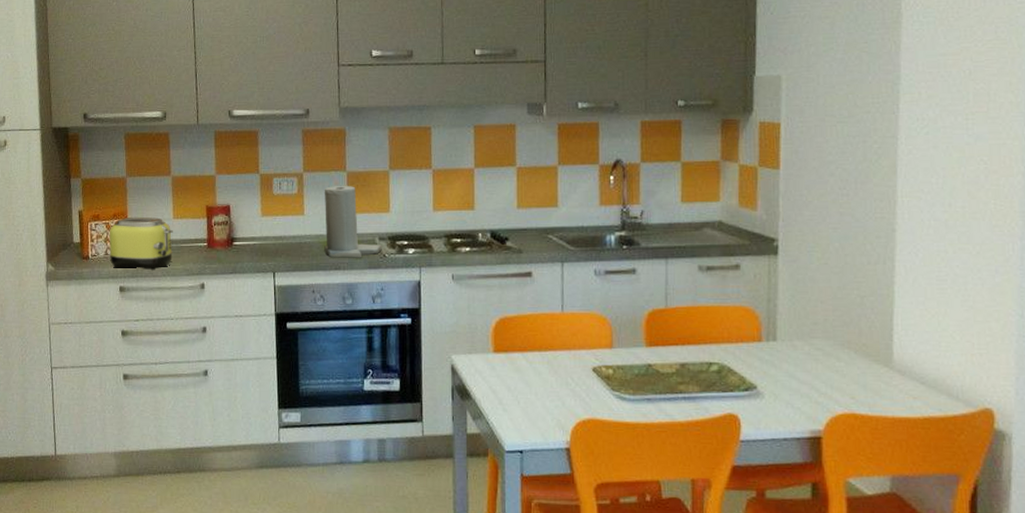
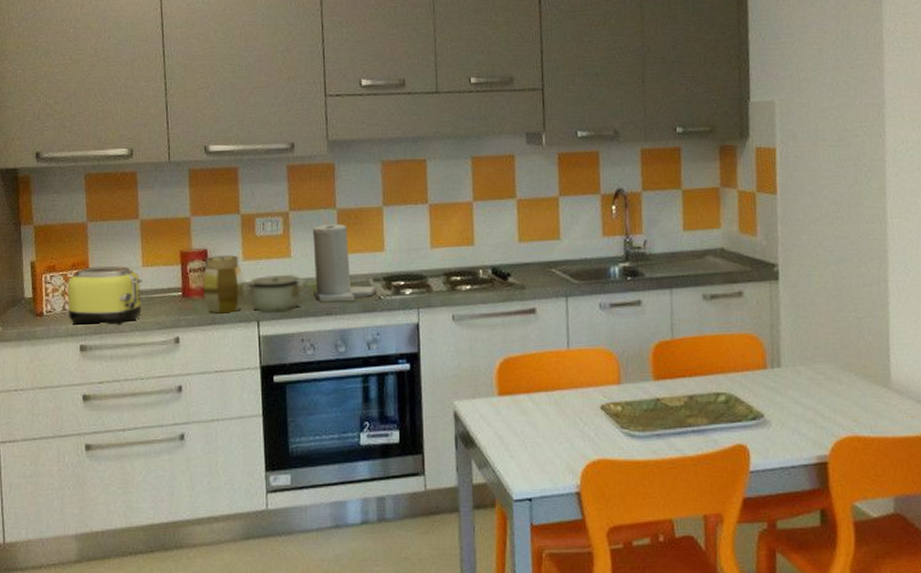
jar: none [226,211,262,265] -> present [204,255,244,315]
saucepan: none [261,230,318,267] -> present [243,274,307,314]

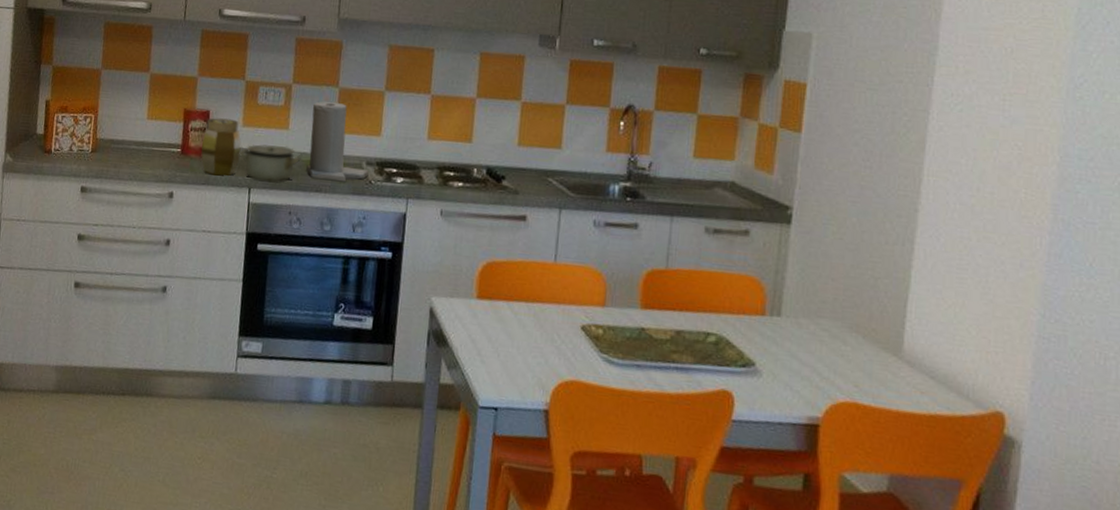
toaster: present [67,265,142,326] -> none [74,112,146,173]

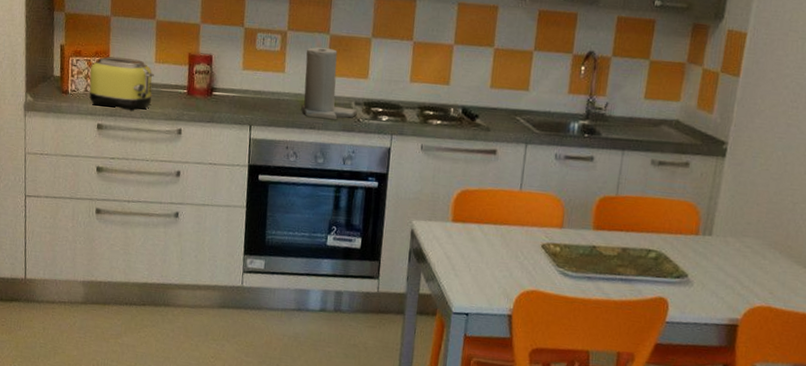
toaster: none [74,112,146,173] -> present [89,56,154,112]
jar: present [201,118,241,177] -> none [205,62,242,115]
saucepan: present [239,144,301,184] -> none [240,86,297,122]

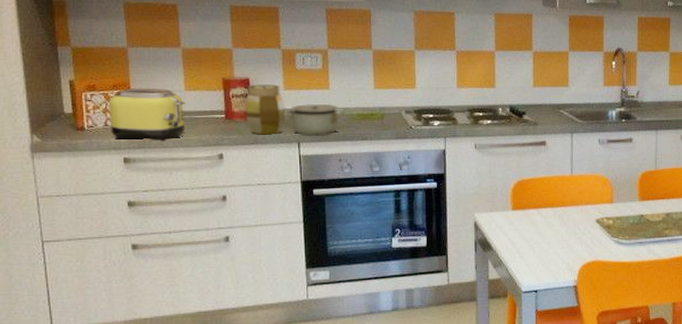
jar: none [205,62,242,115] -> present [246,84,285,136]
saucepan: none [240,86,297,122] -> present [284,103,345,137]
paper towel: present [301,47,358,120] -> none [349,63,408,129]

